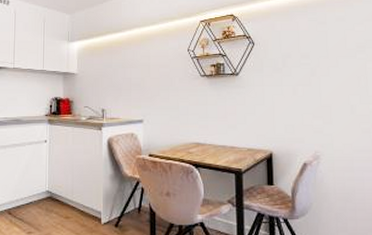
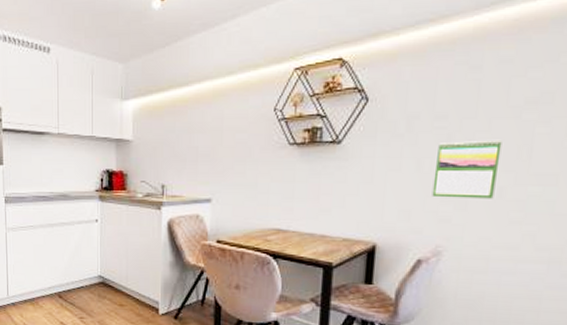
calendar: none [306,72,348,115] -> present [432,139,502,199]

